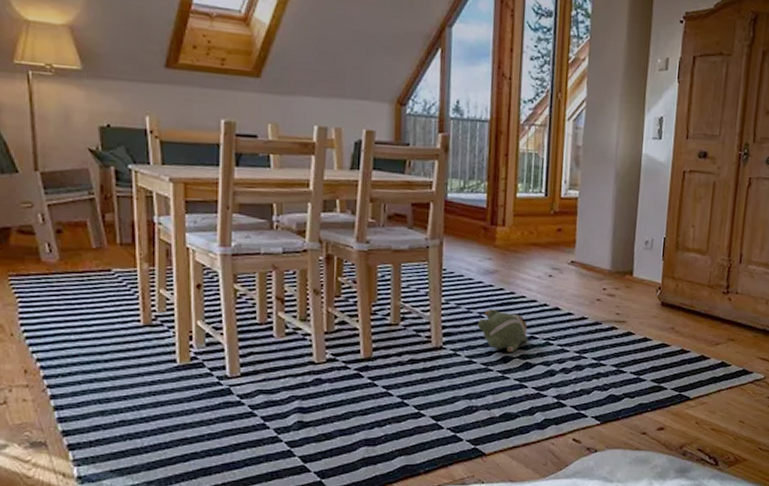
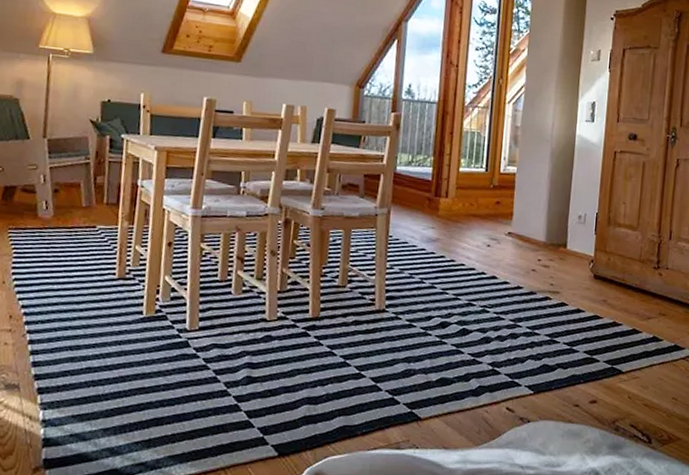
plush toy: present [477,309,528,353] -> none [419,275,466,319]

